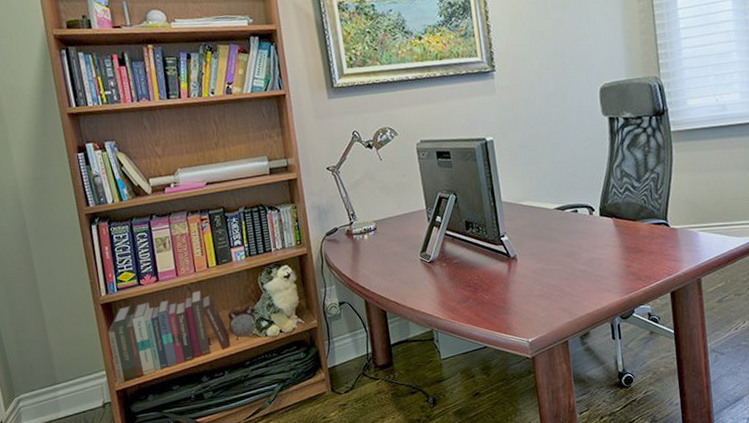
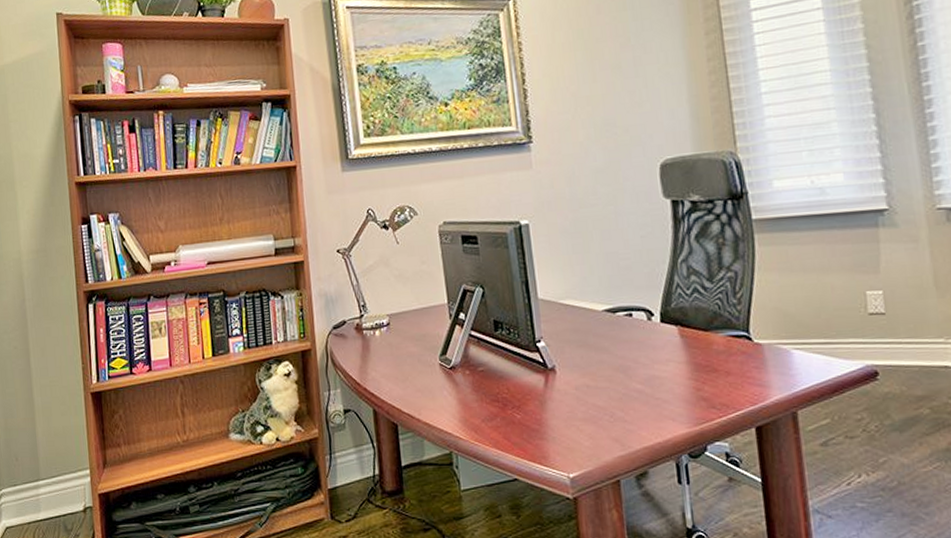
books: present [108,290,231,384] -> none [96,383,222,486]
alarm clock: present [228,302,257,341] -> none [221,402,252,447]

